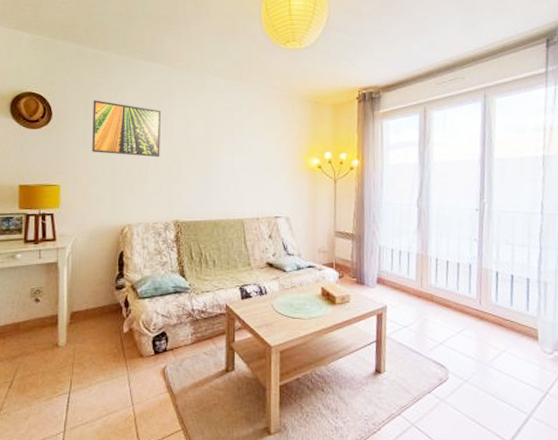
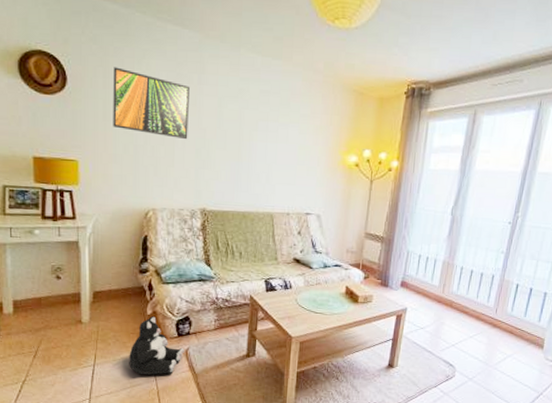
plush toy: none [105,334,162,399] -> present [129,316,185,375]

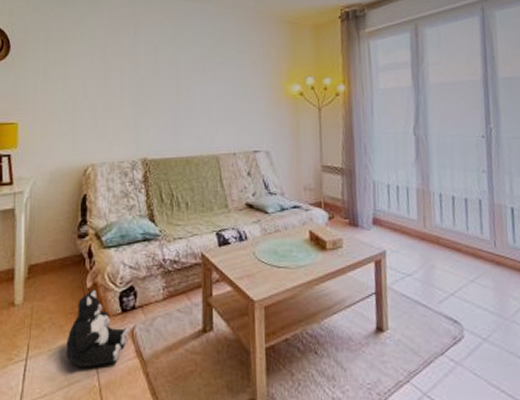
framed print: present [113,67,189,140] -> none [52,30,126,90]

